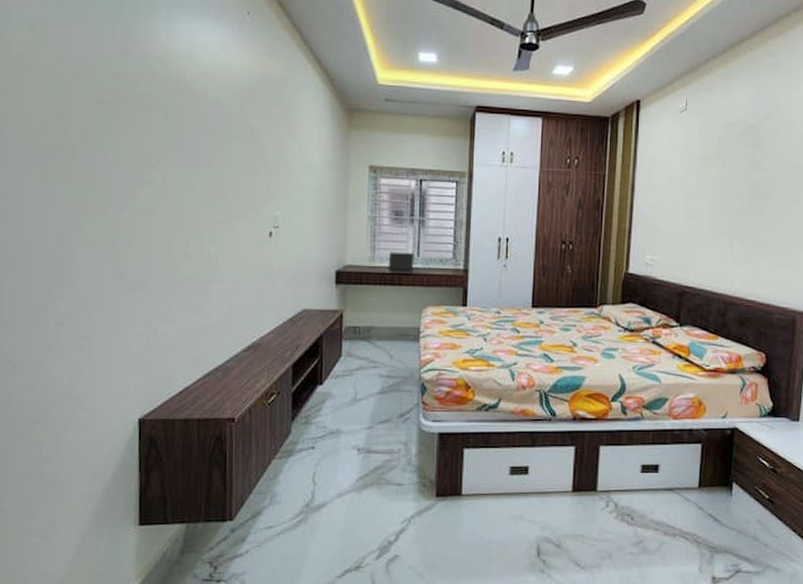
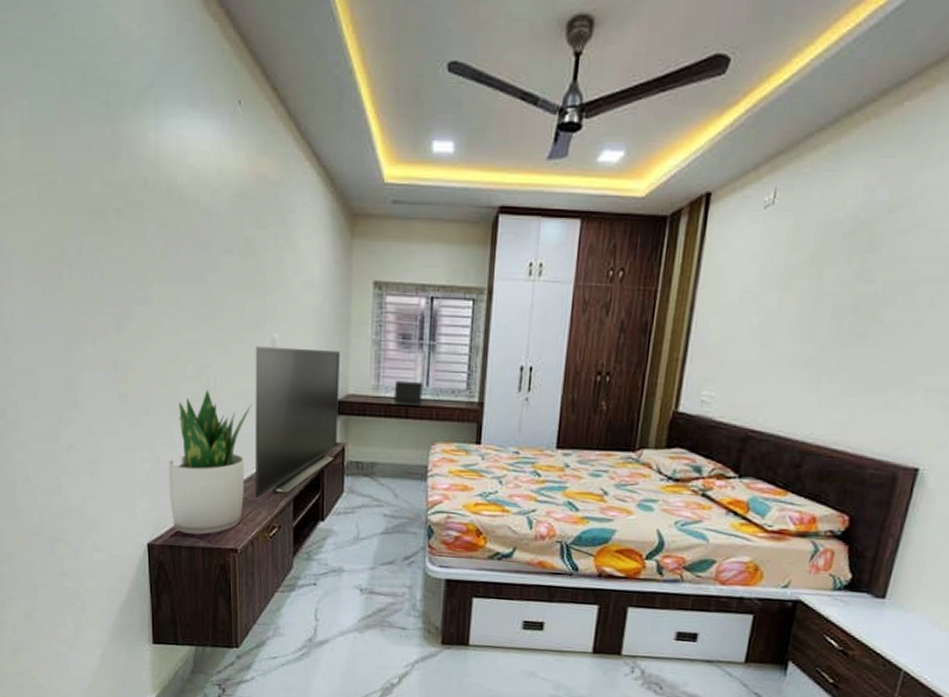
planter: none [164,264,253,406] -> present [168,390,252,535]
television: none [254,223,338,368] -> present [254,346,340,500]

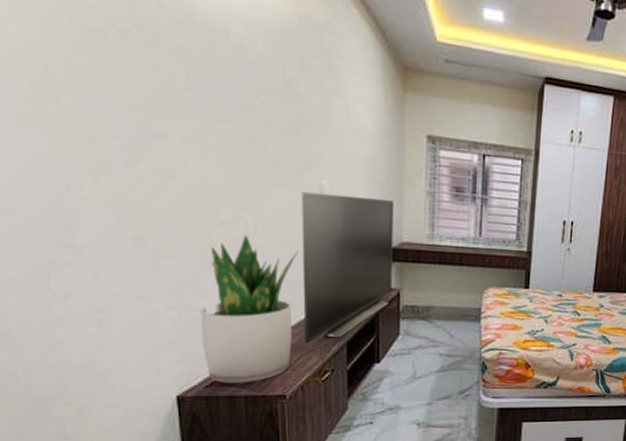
laptop: present [391,380,423,407] -> none [445,230,476,255]

